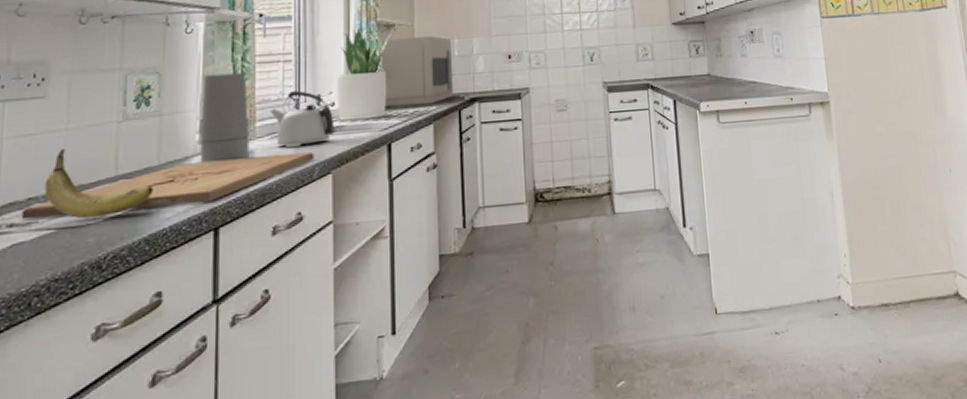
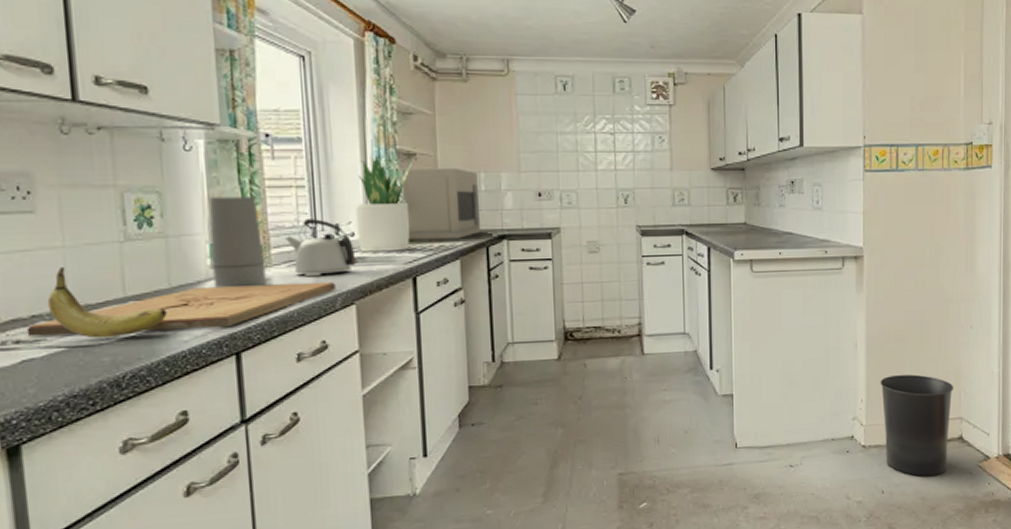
waste bin: none [862,224,948,341] -> present [880,374,954,476]

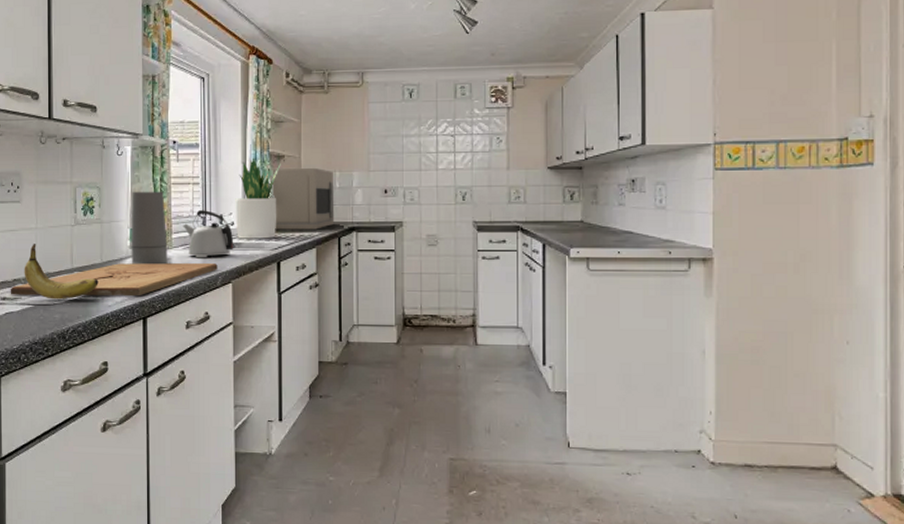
waste bin: present [880,374,954,476] -> none [732,388,826,506]

